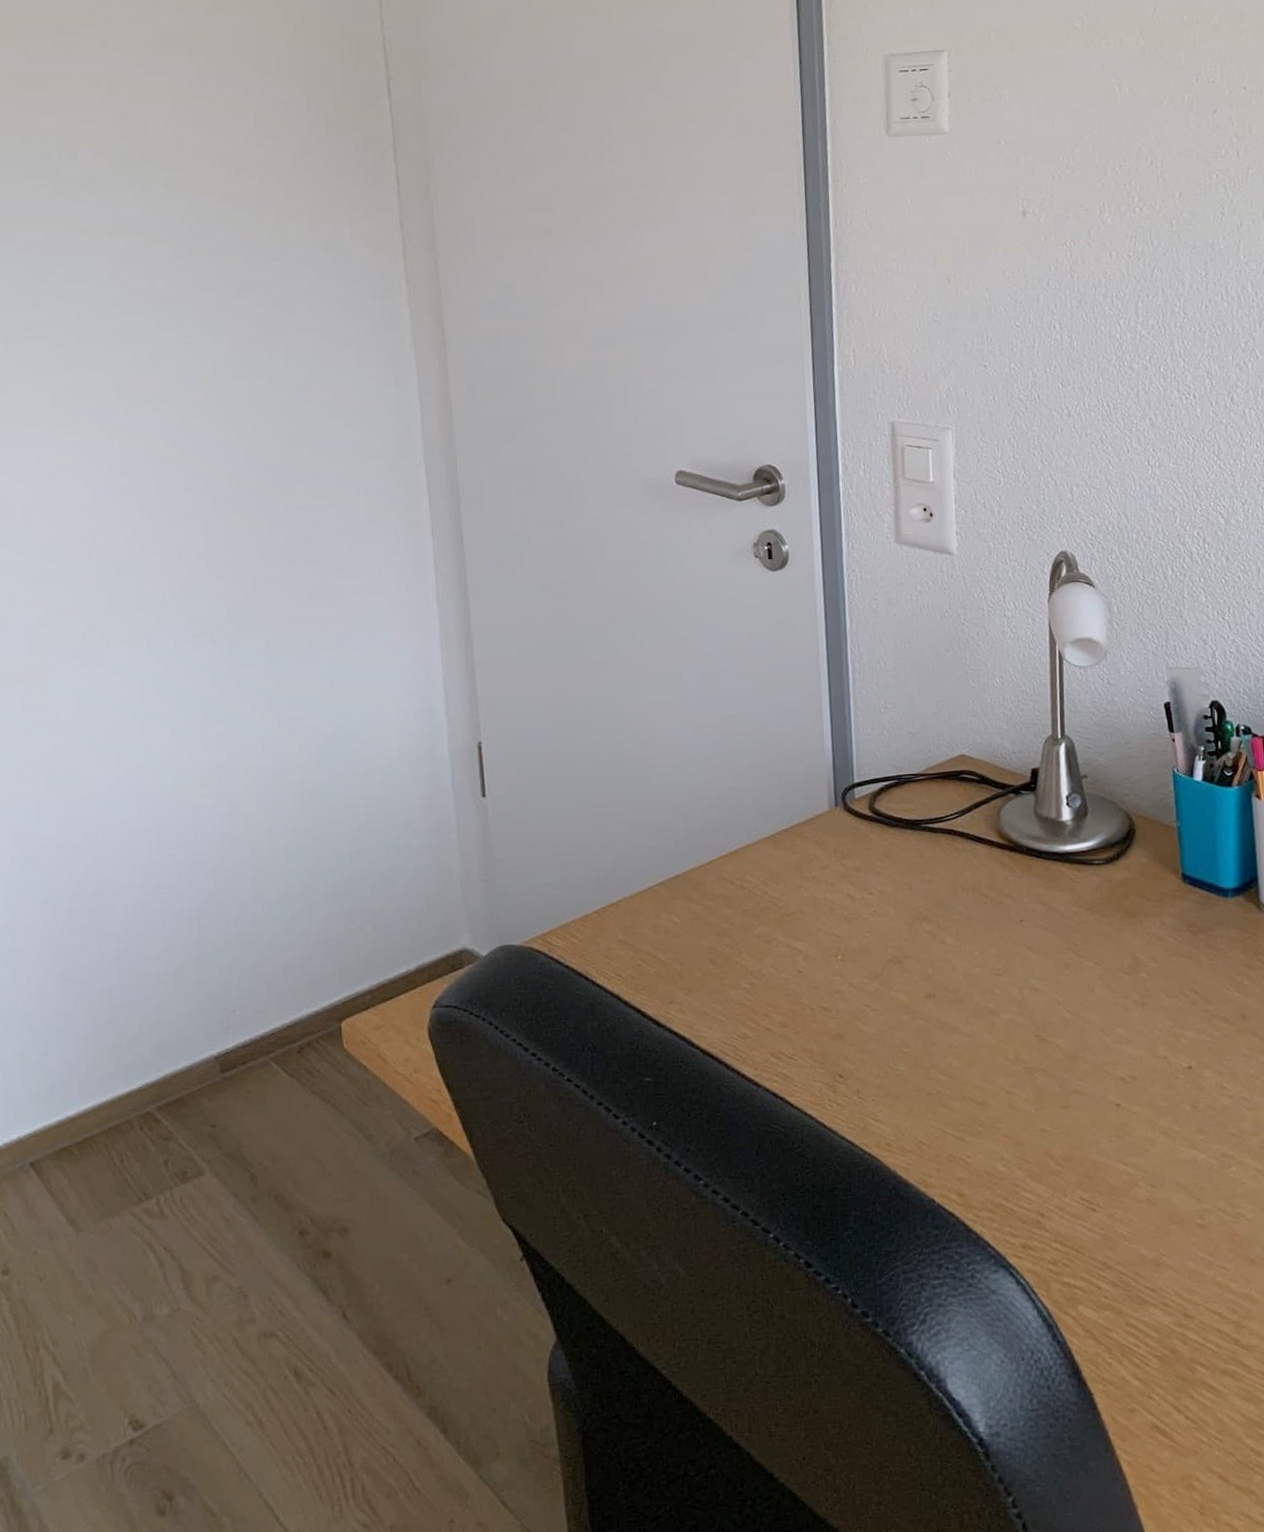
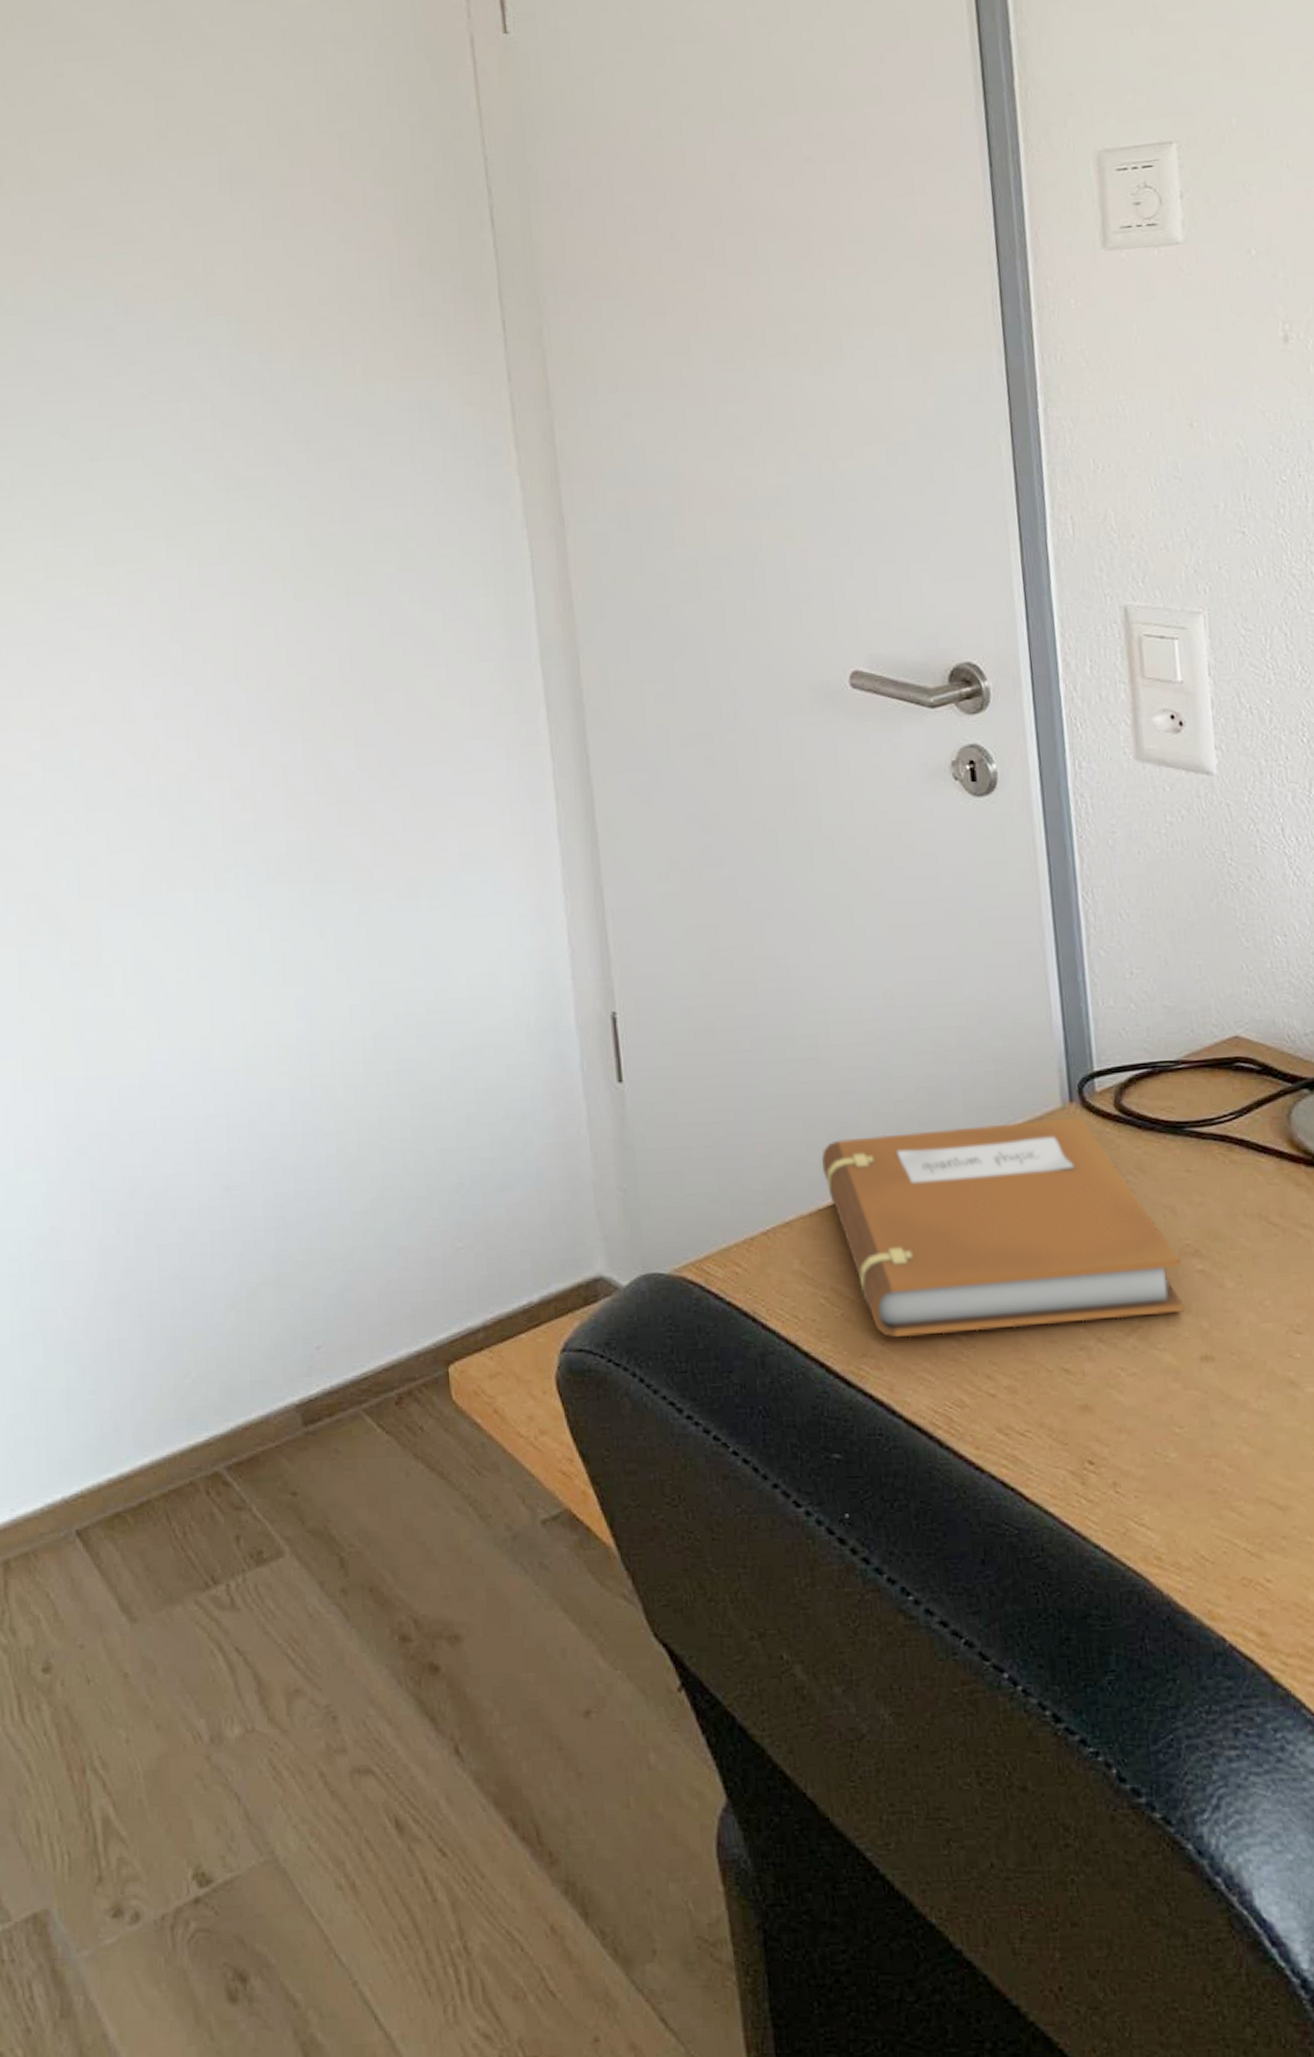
notebook: none [643,818,915,988] -> present [822,1117,1185,1337]

